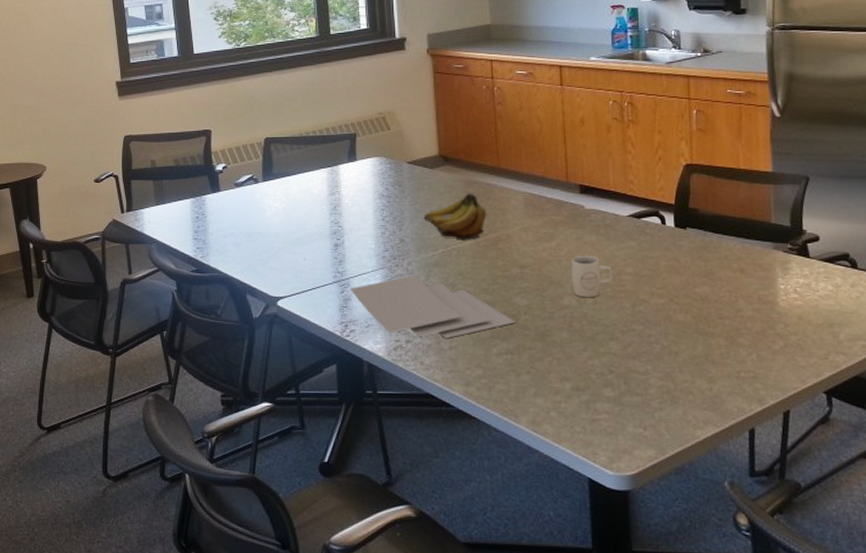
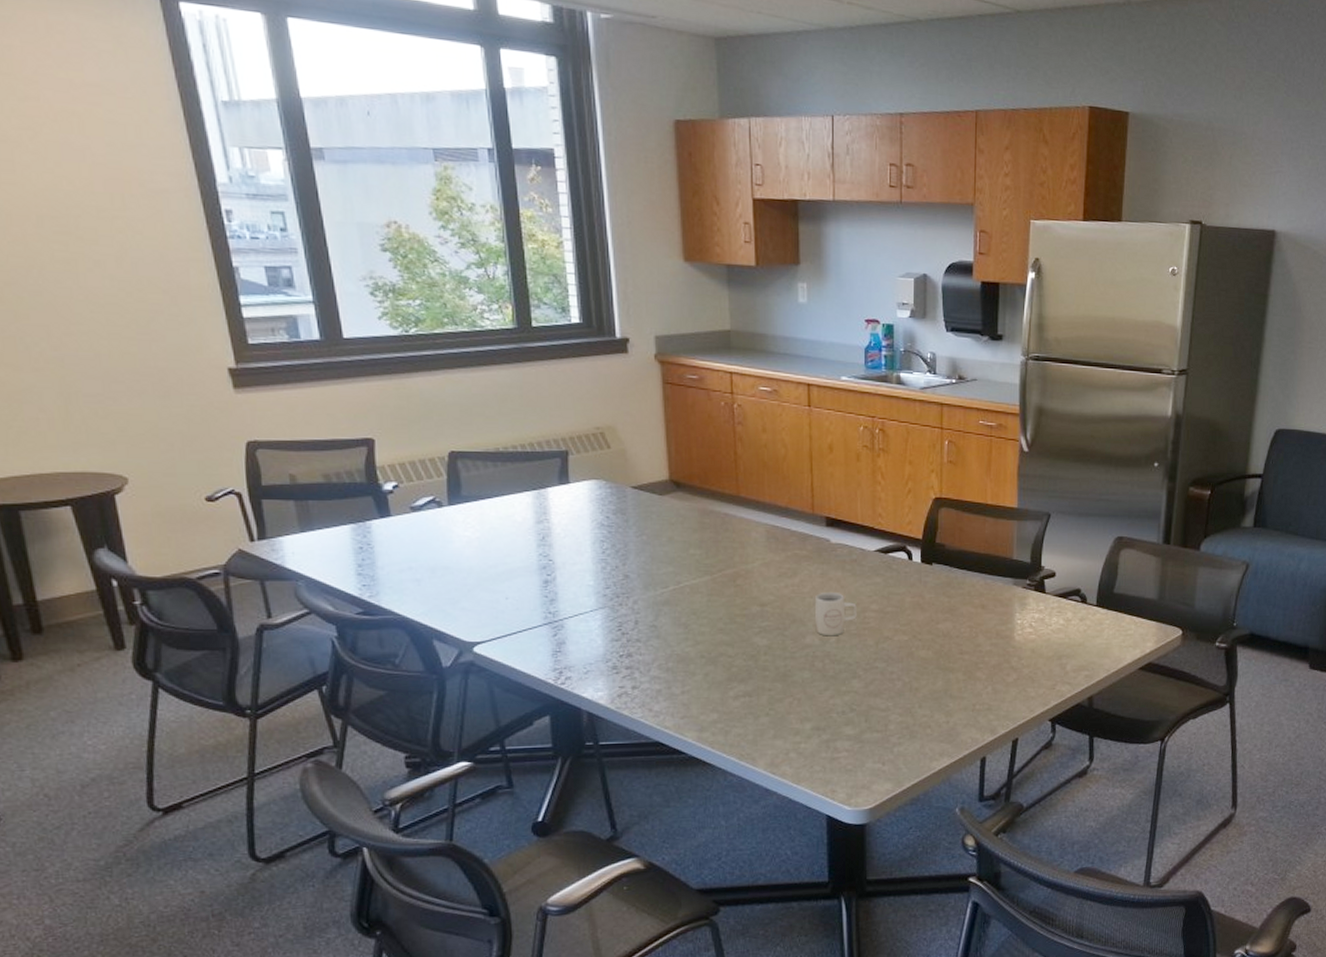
papers: present [350,275,517,338] -> none [564,614,756,683]
fruit: present [423,193,487,239] -> none [651,523,724,575]

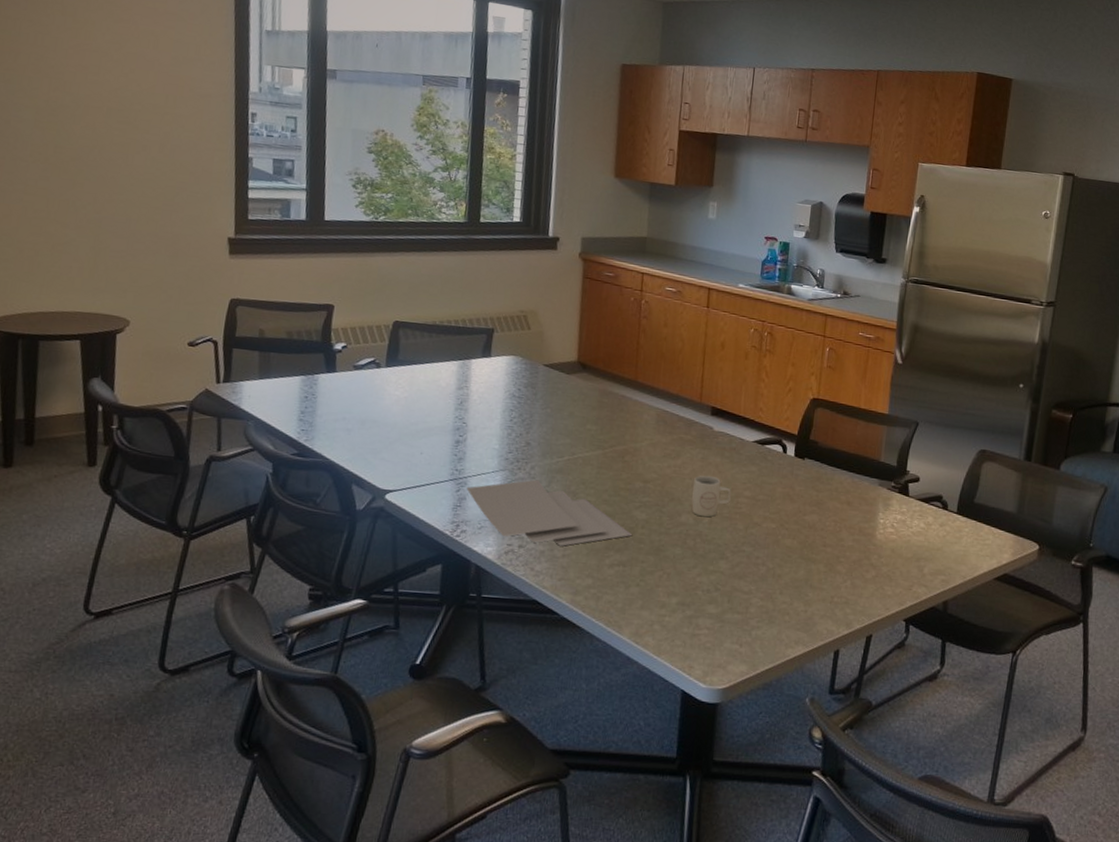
papers: none [564,614,756,683] -> present [466,479,633,546]

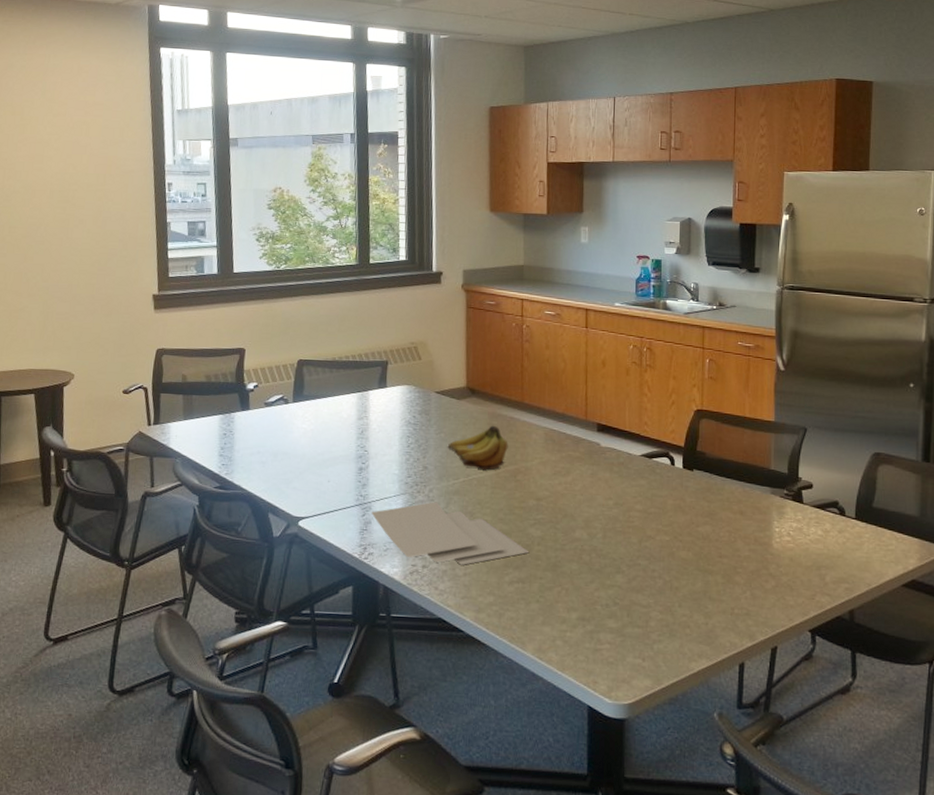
fruit: none [553,403,618,449] -> present [447,425,508,470]
mug: present [691,475,731,518] -> none [584,490,622,532]

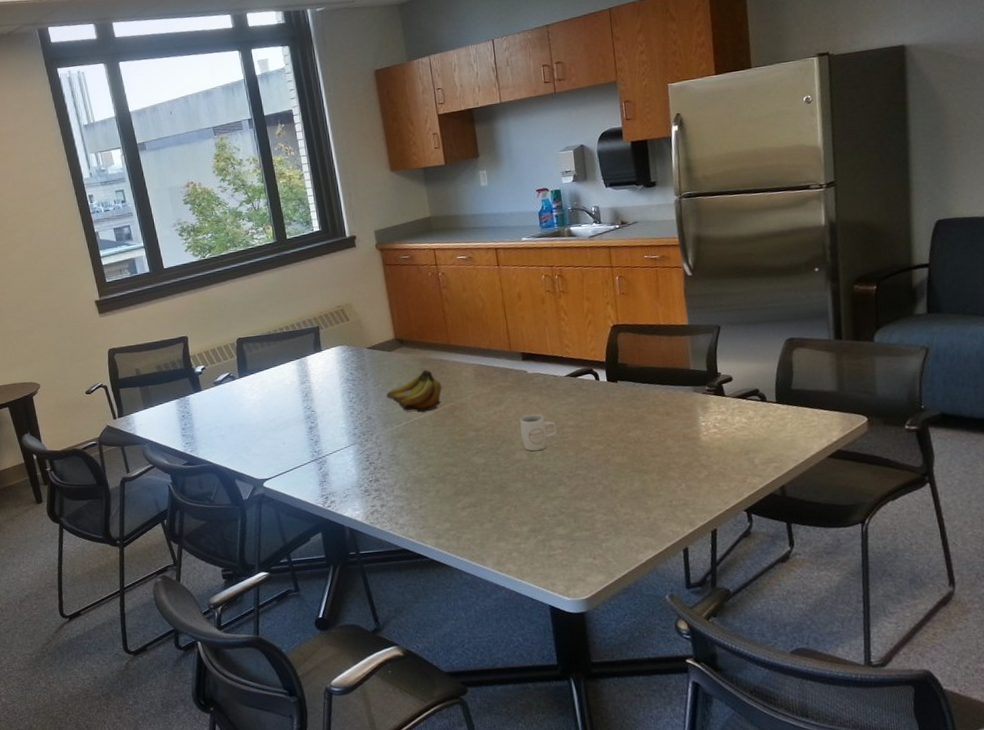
papers: present [371,502,530,565] -> none [327,447,476,501]
mug: none [584,490,622,532] -> present [519,413,557,452]

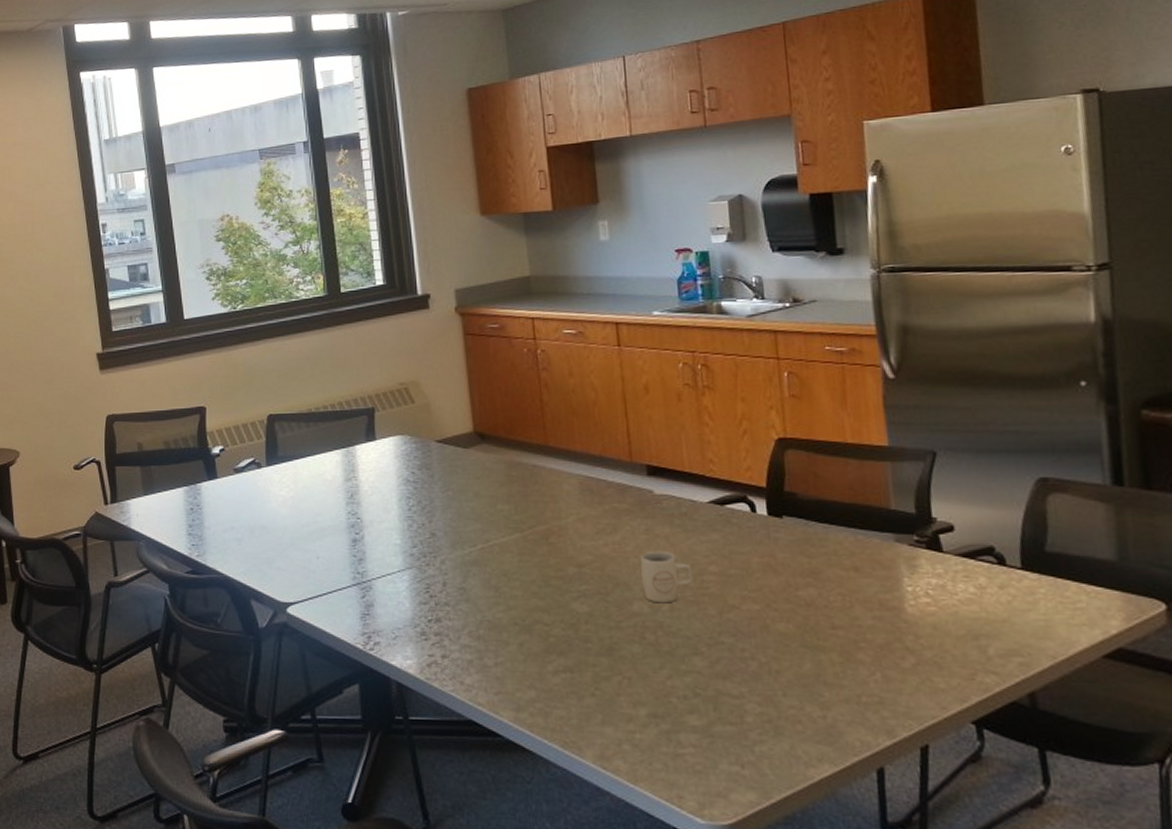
fruit: present [386,369,442,411] -> none [457,476,534,532]

